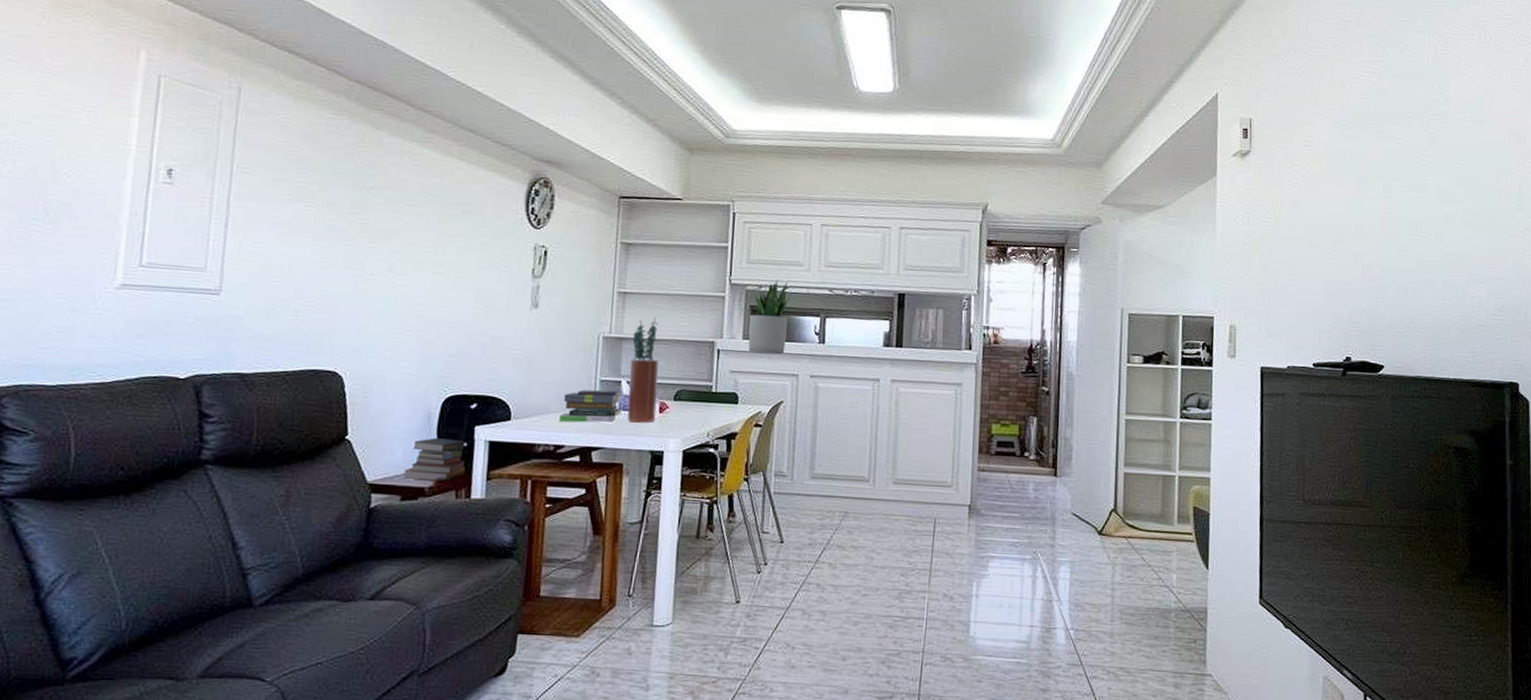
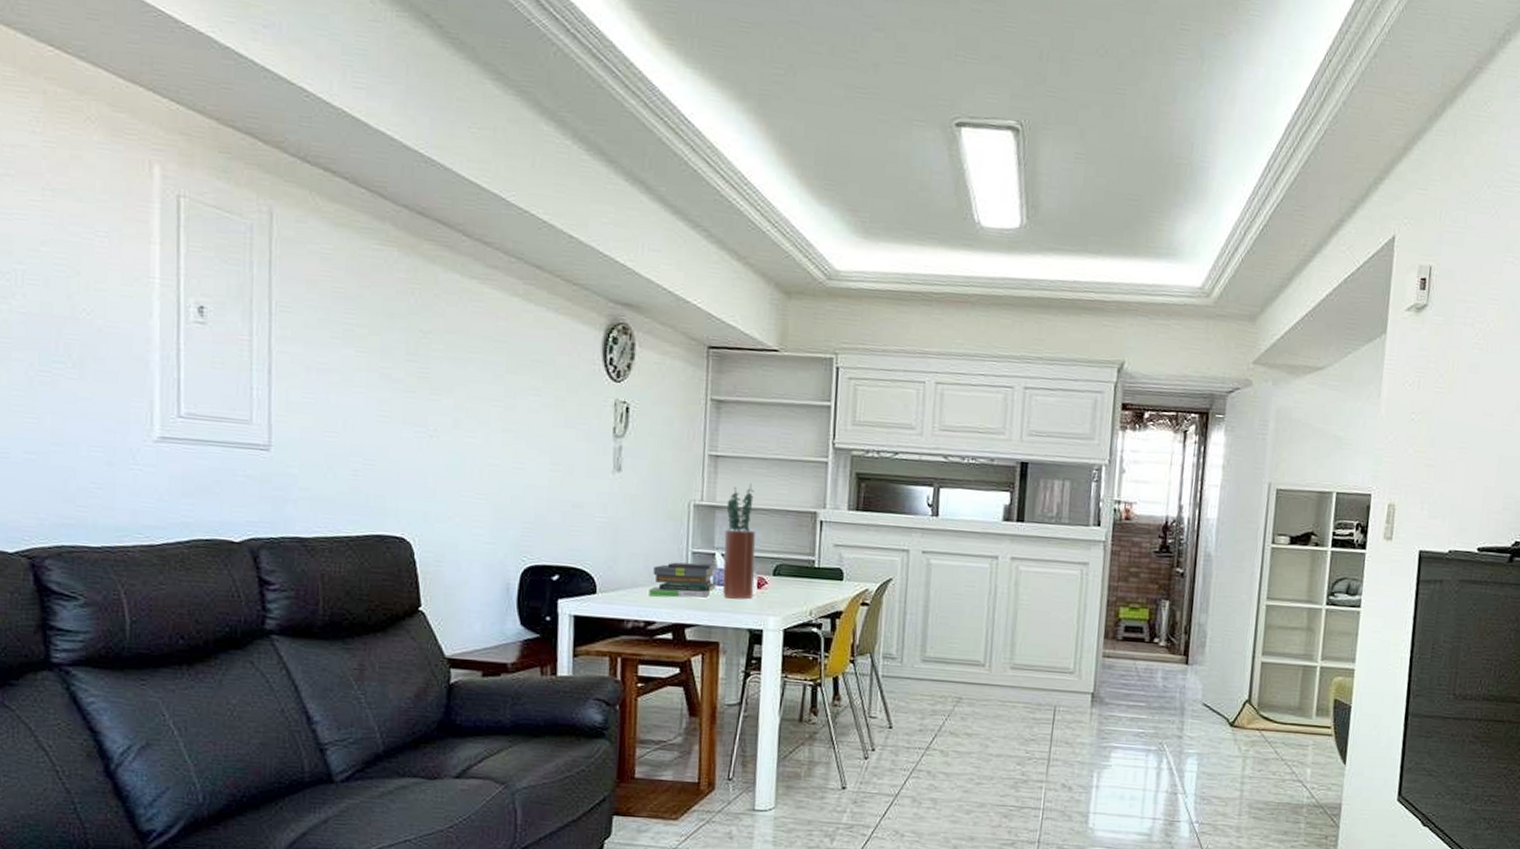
books: present [403,438,465,482] -> none [484,611,550,658]
planter: present [748,279,791,355] -> none [854,444,901,528]

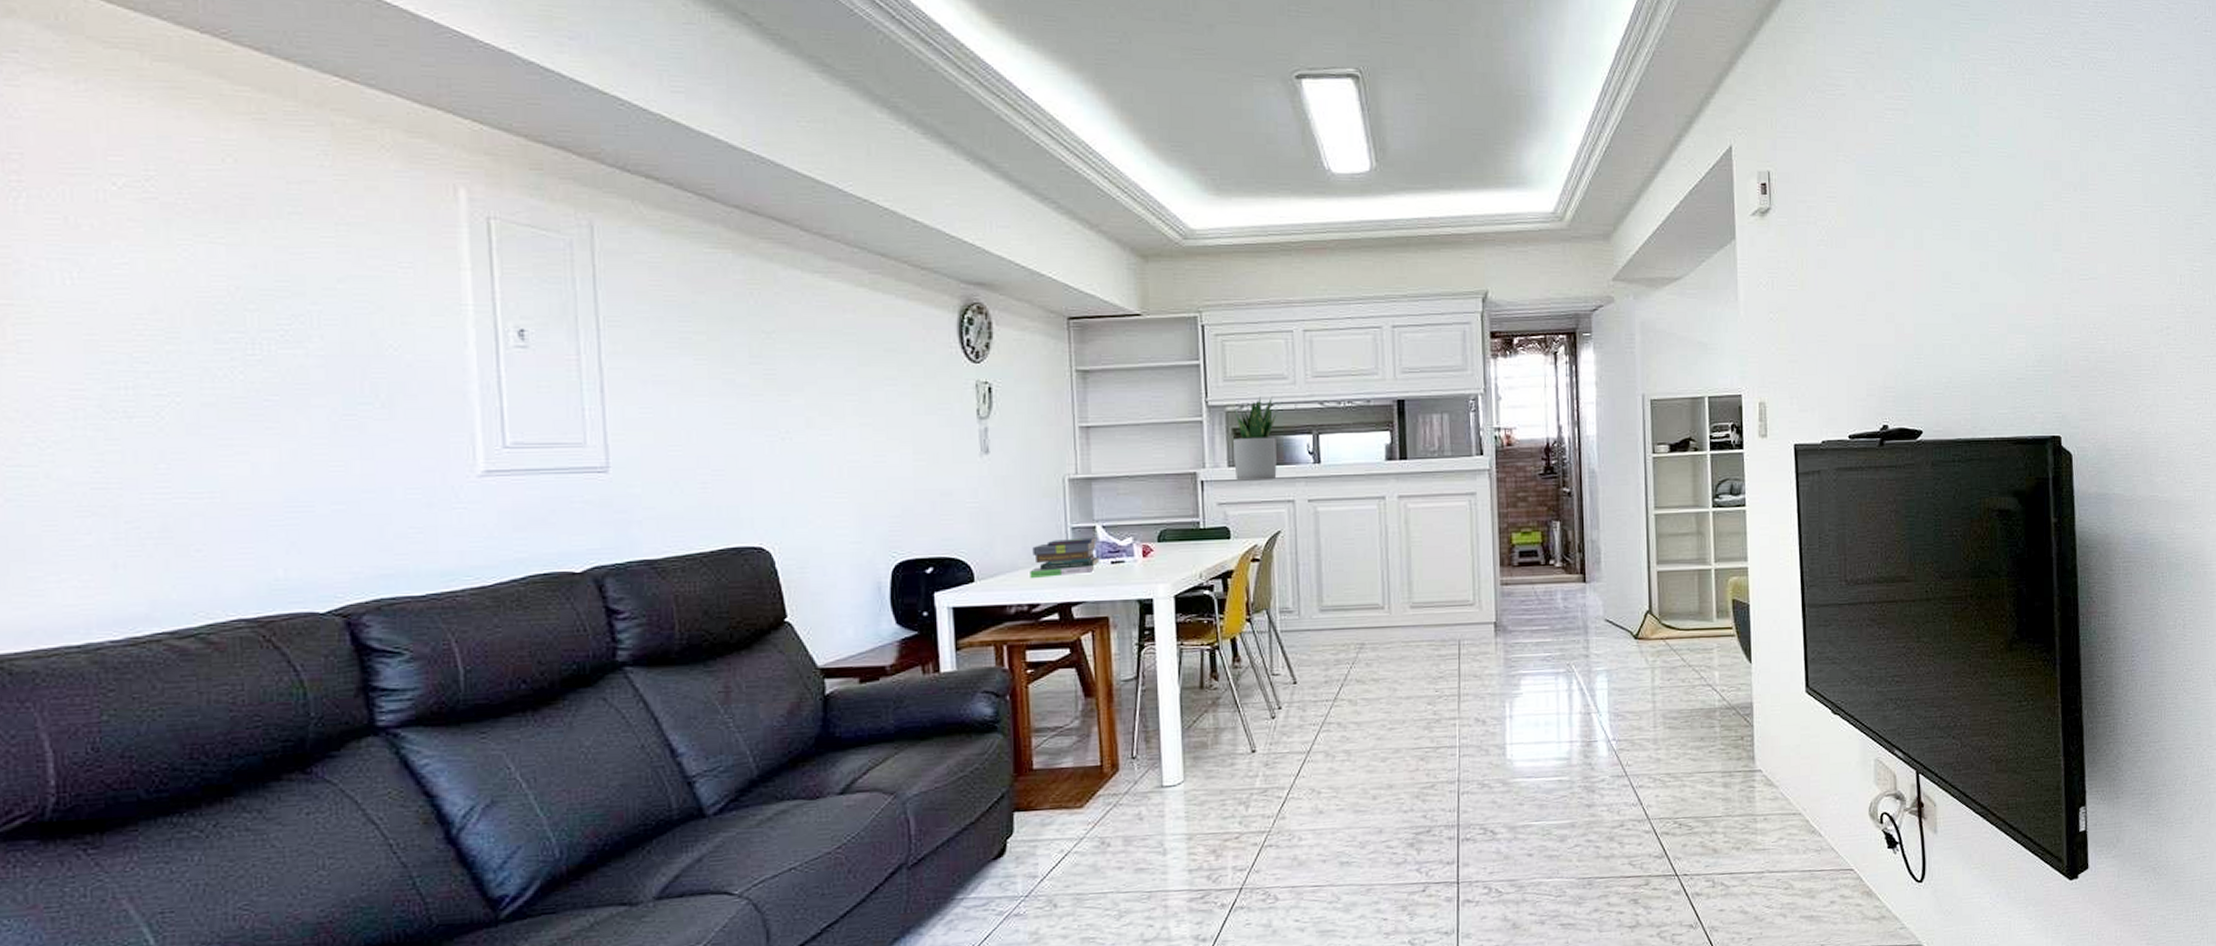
vase: present [722,483,756,600] -> none [1102,451,1140,571]
planter: none [854,444,901,528] -> present [1233,396,1277,481]

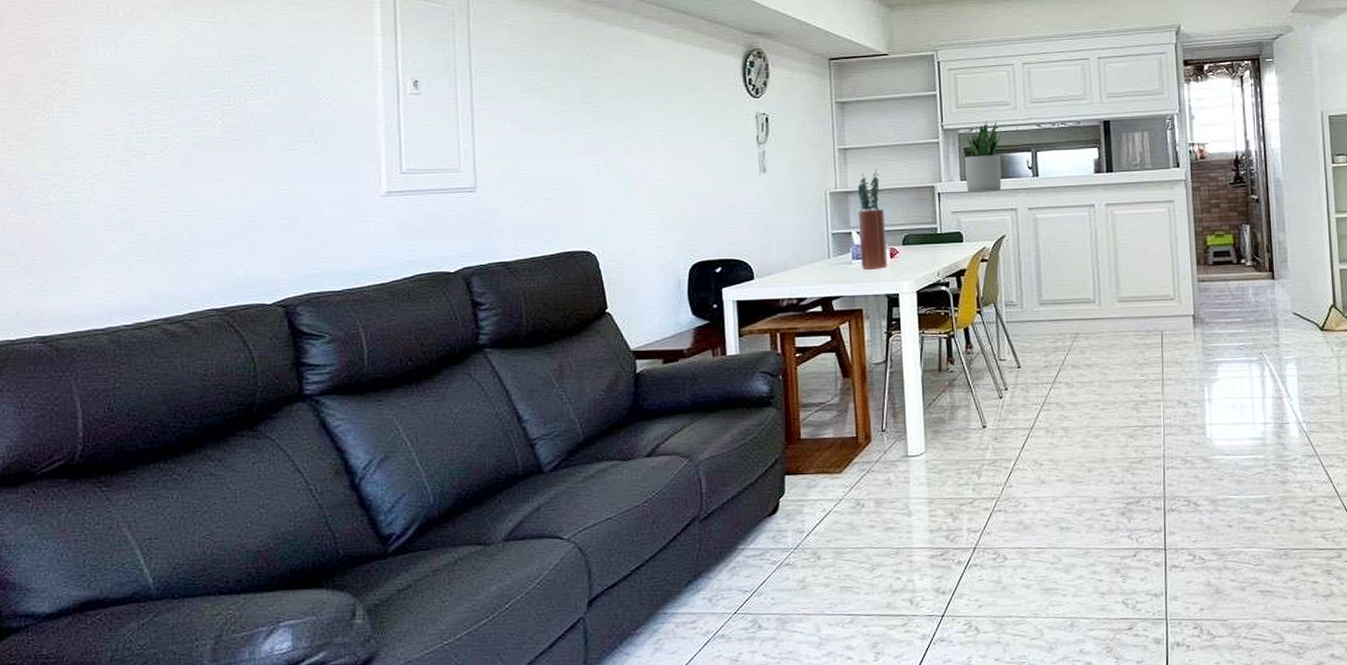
books: present [1030,537,1100,579] -> none [798,241,855,277]
vase: none [1102,451,1140,571] -> present [857,168,888,270]

